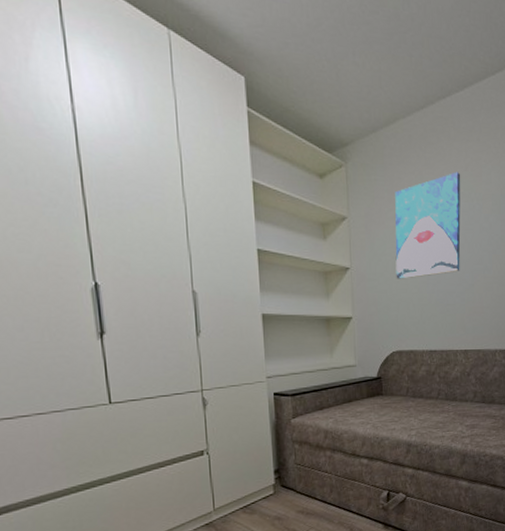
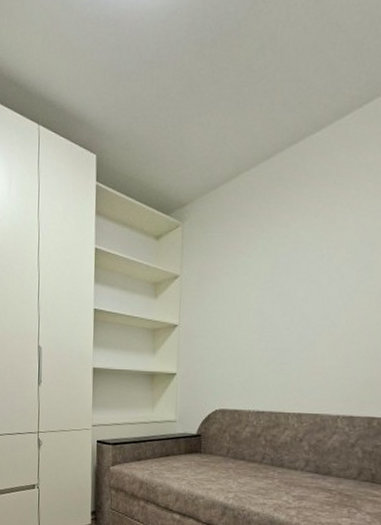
wall art: present [395,172,461,279] -> none [225,220,310,336]

